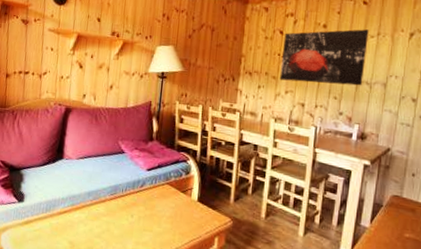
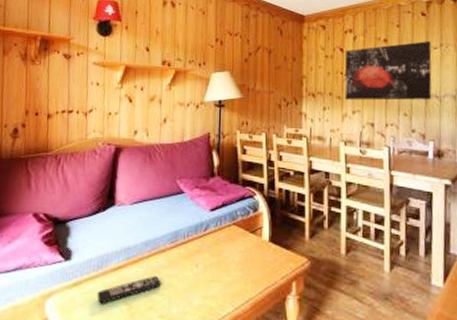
remote control: none [44,221,101,241] -> present [97,275,161,304]

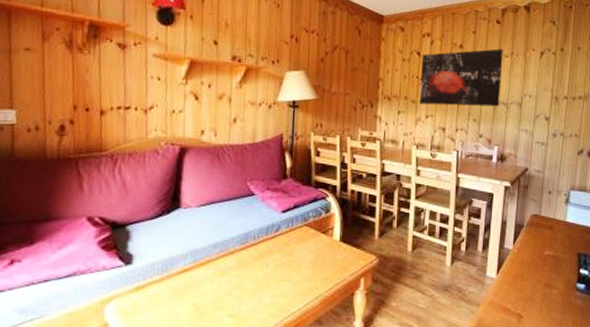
remote control: present [97,275,161,304] -> none [161,277,230,307]

